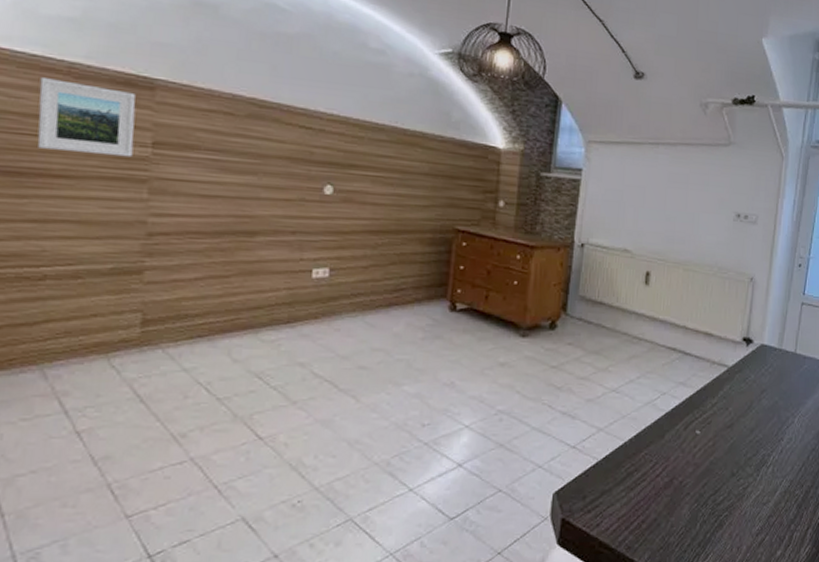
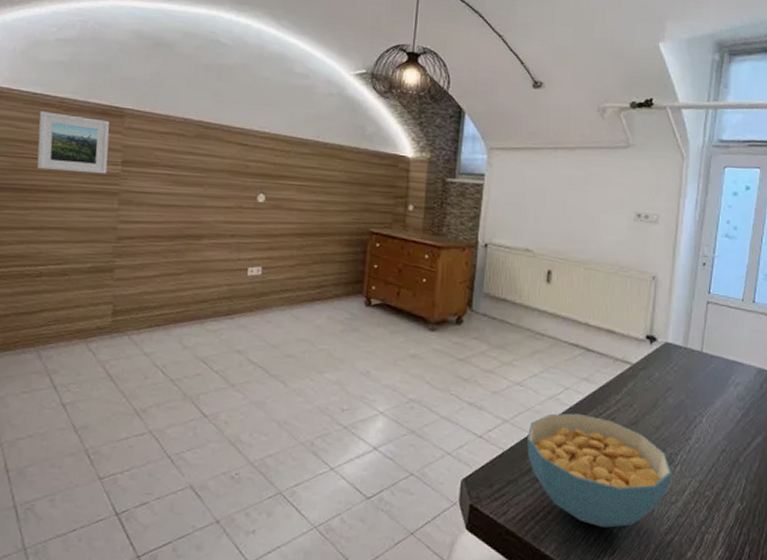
cereal bowl: none [621,418,764,533] -> present [526,413,672,528]

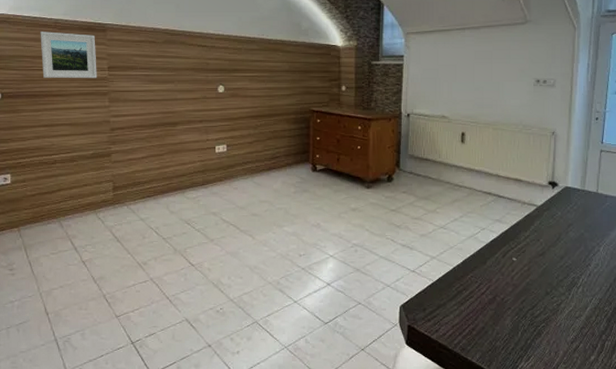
cereal bowl: present [526,413,672,528] -> none [451,249,575,339]

